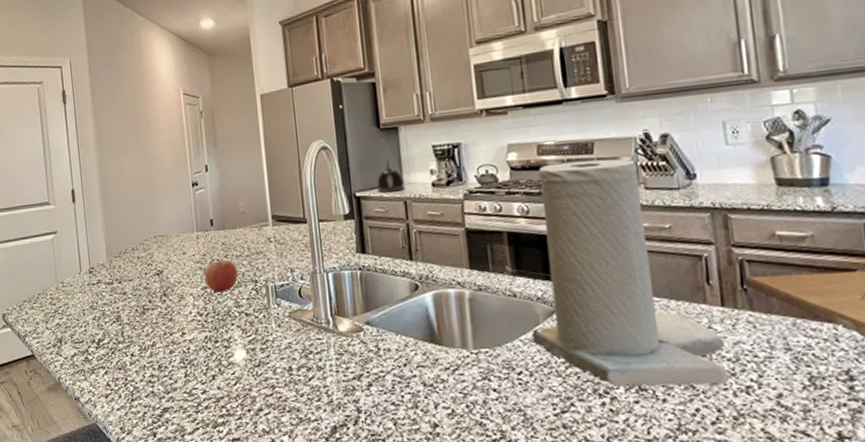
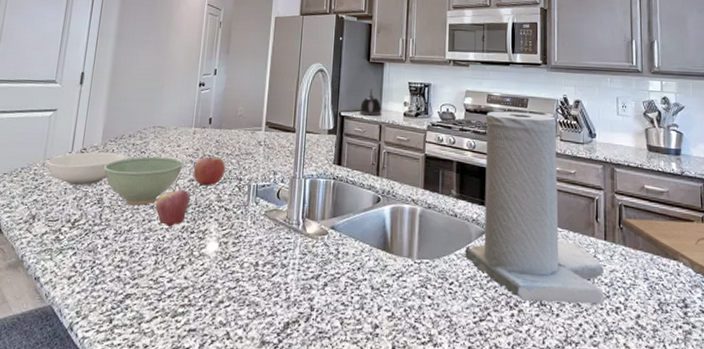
bowl: none [59,268,133,306] -> present [46,152,125,186]
bowl: none [115,266,194,321] -> present [104,156,184,206]
fruit: none [173,283,208,338] -> present [155,174,191,227]

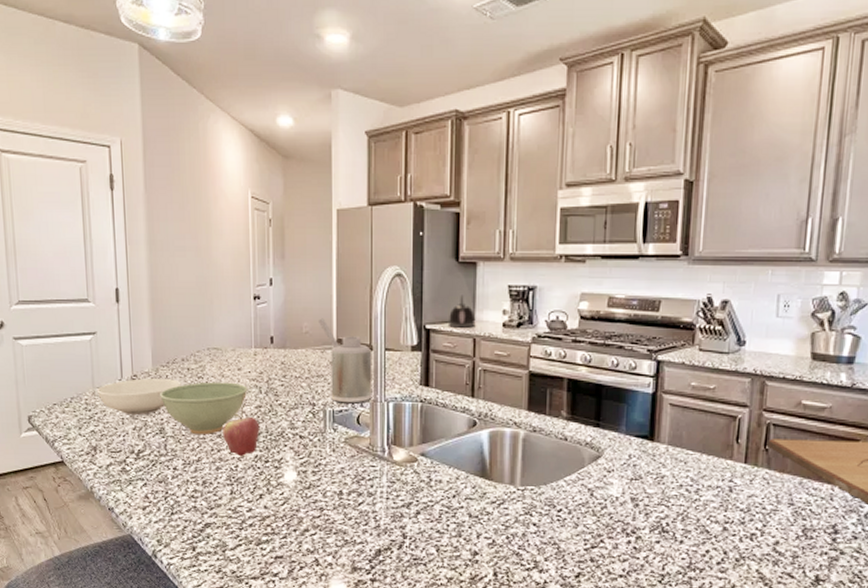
fruit: present [193,155,226,186] -> none [259,379,296,413]
soap dispenser: none [252,104,295,180] -> present [319,318,372,404]
paper towel: present [464,111,606,304] -> none [575,317,741,531]

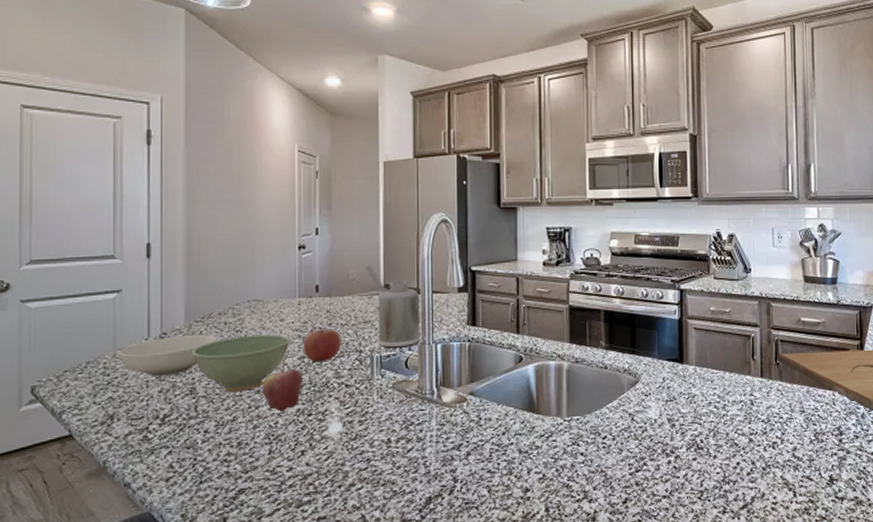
fruit: none [259,379,296,413] -> present [303,328,342,363]
kettle: present [449,295,476,329] -> none [493,238,518,270]

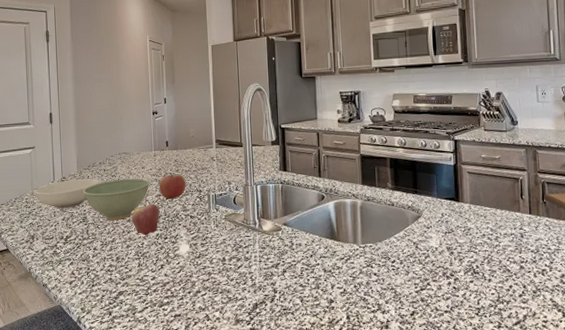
soap dispenser: present [366,265,420,348] -> none [202,125,244,189]

